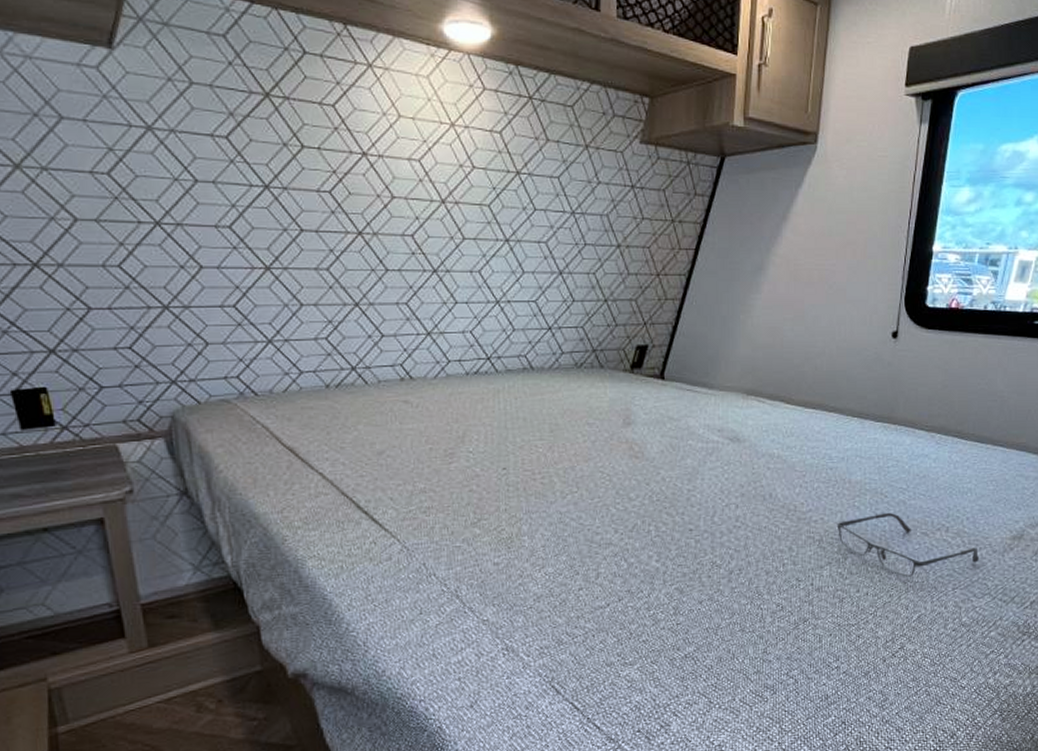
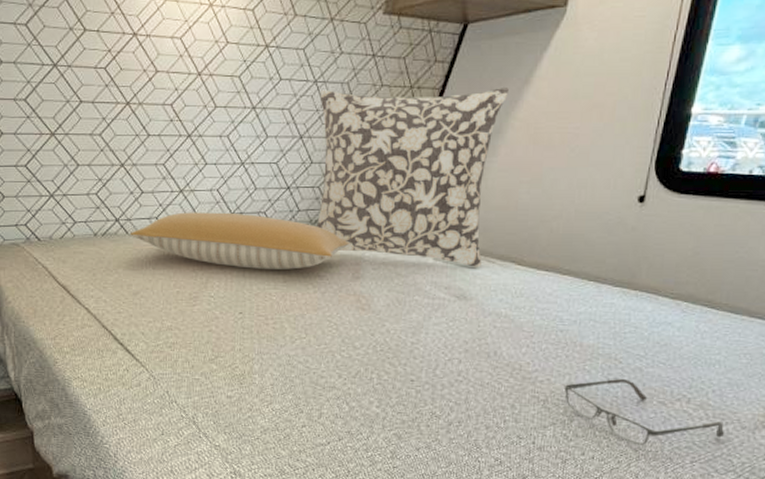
pillow: none [369,357,619,419] -> present [129,212,350,269]
pillow: none [578,221,768,409] -> present [317,86,509,269]

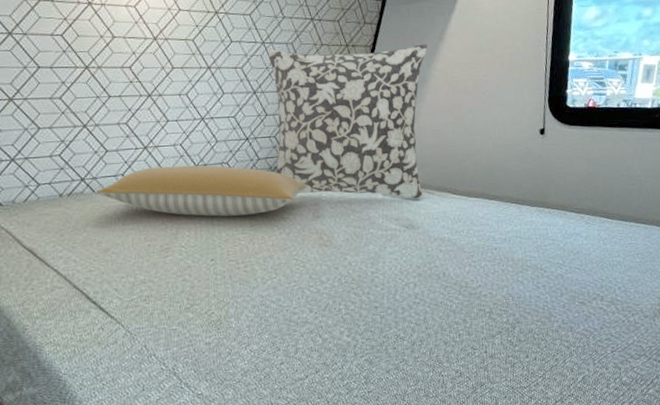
spectacles: present [565,378,725,445] -> none [505,285,633,342]

